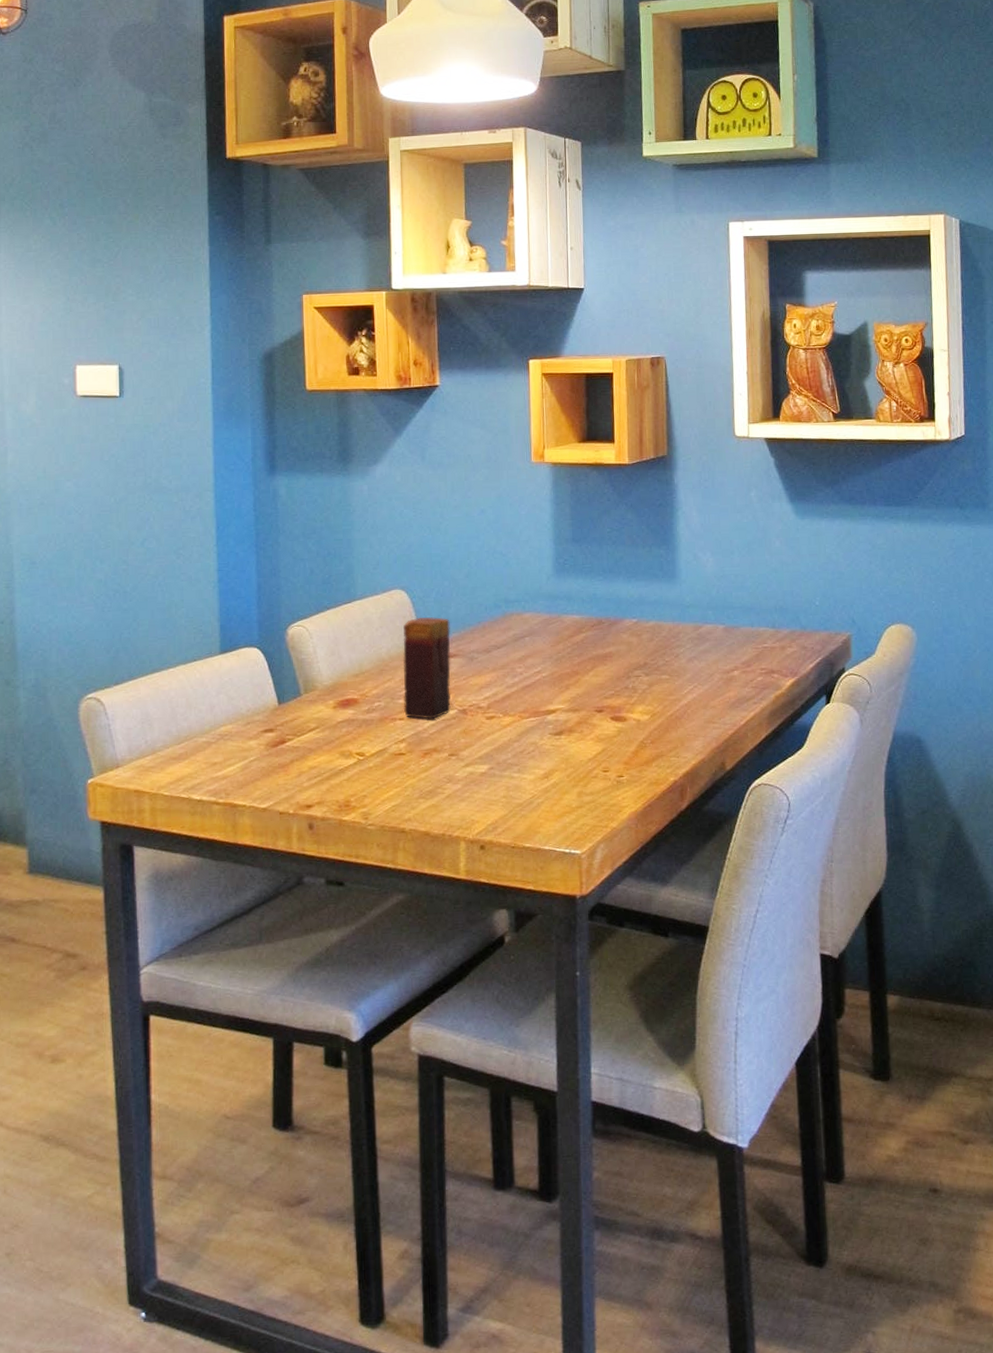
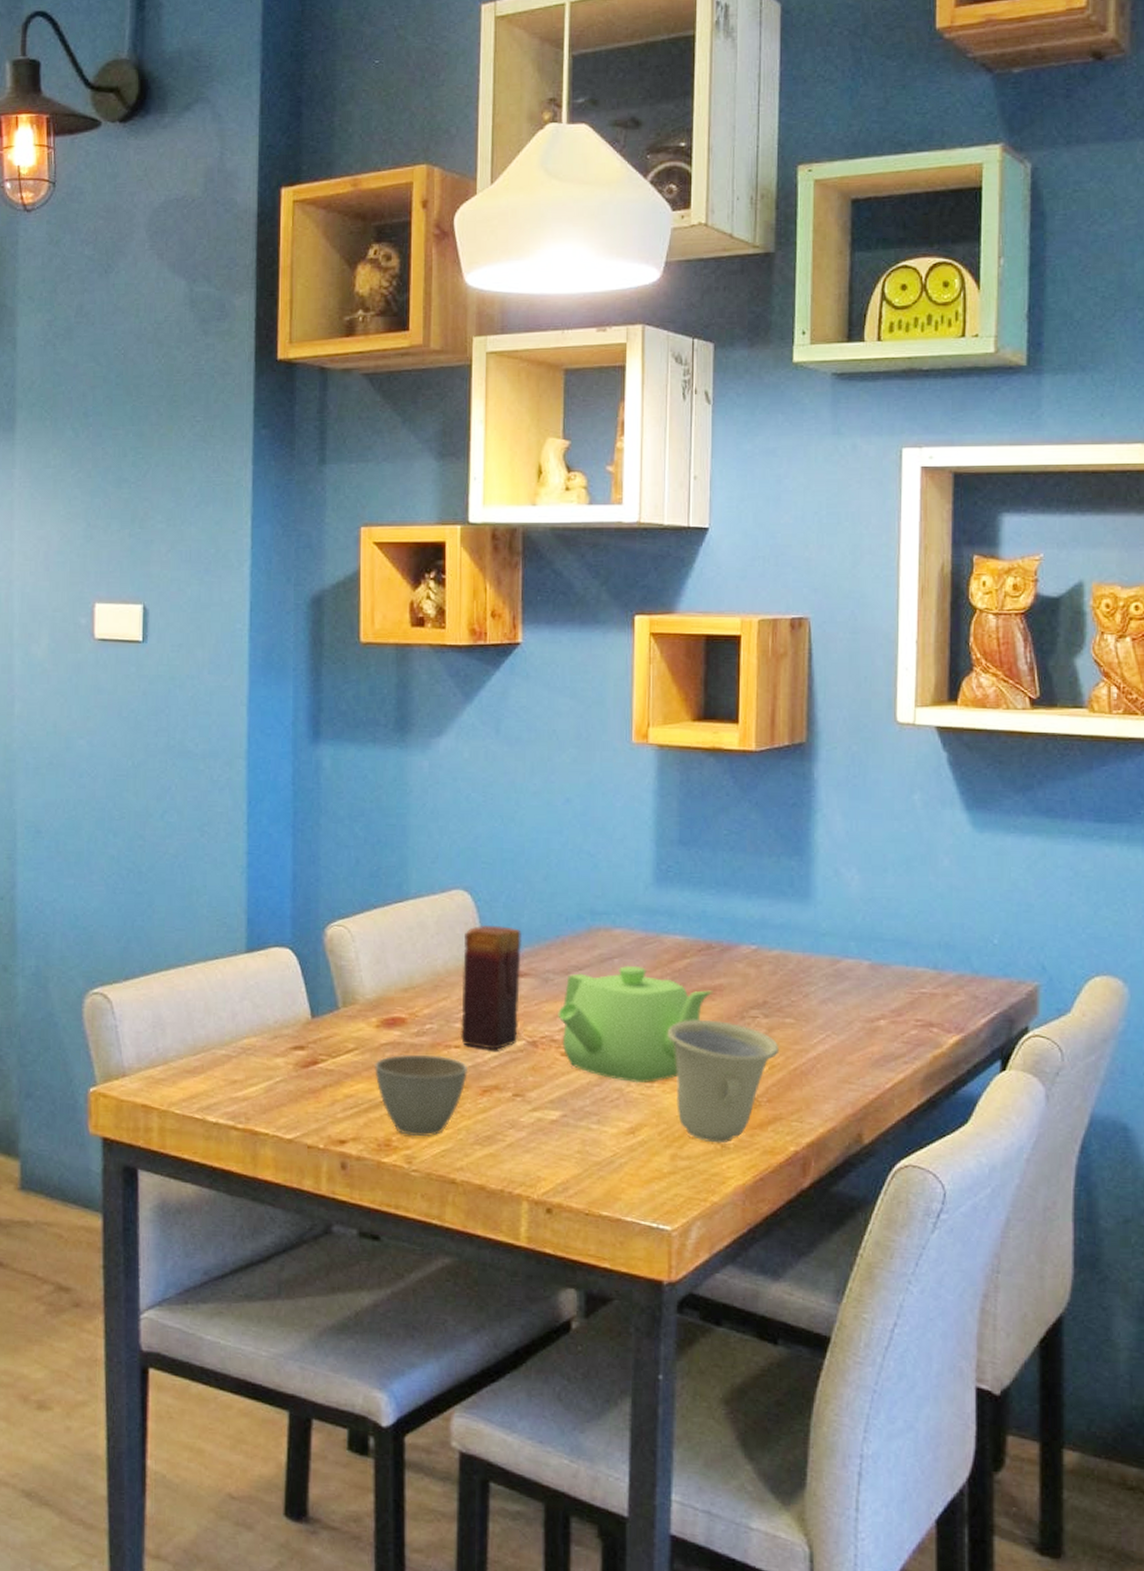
cup: none [333,727,412,796] -> present [375,1054,469,1137]
teapot: none [482,641,605,737] -> present [558,965,713,1083]
cup: none [570,681,659,780] -> present [667,1019,780,1144]

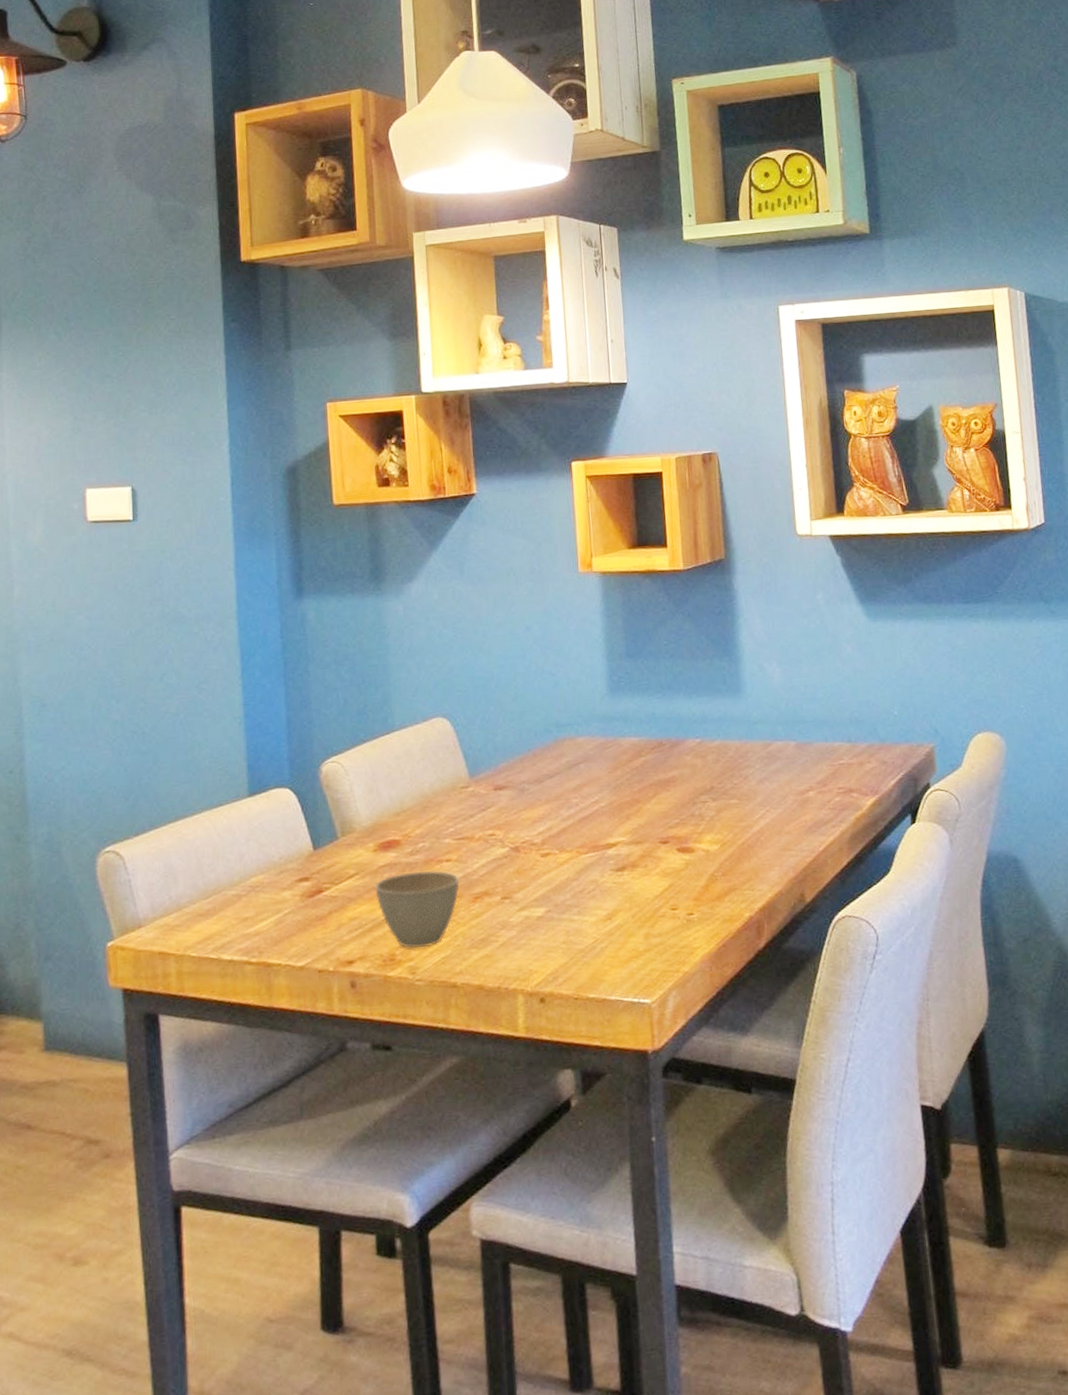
candle: present [460,926,522,1051] -> none [447,745,502,860]
teapot: present [558,965,713,1083] -> none [535,768,668,874]
cup: present [667,1019,780,1144] -> none [631,809,729,919]

